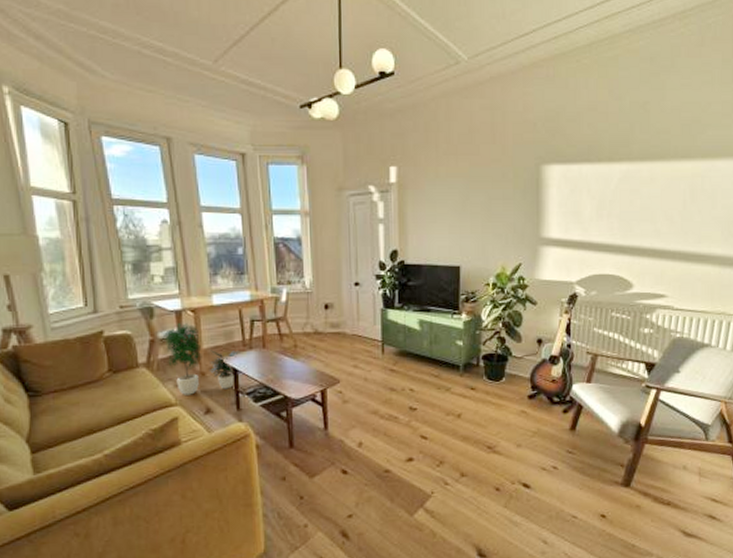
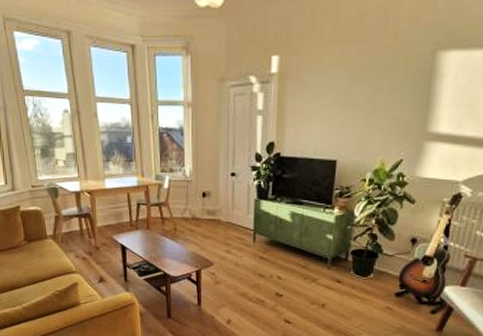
potted plant: present [162,322,241,395] -> none [65,202,128,265]

